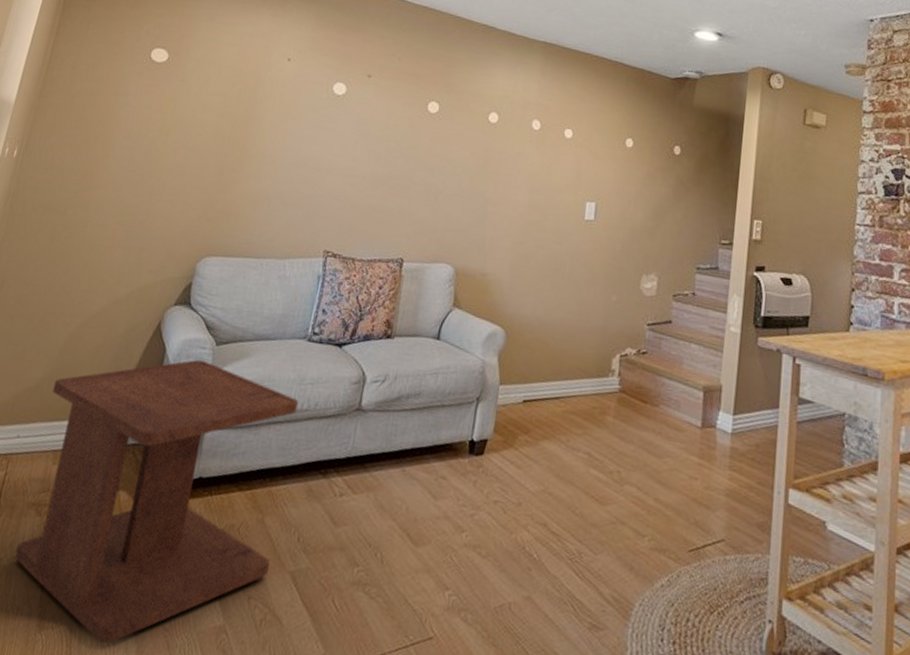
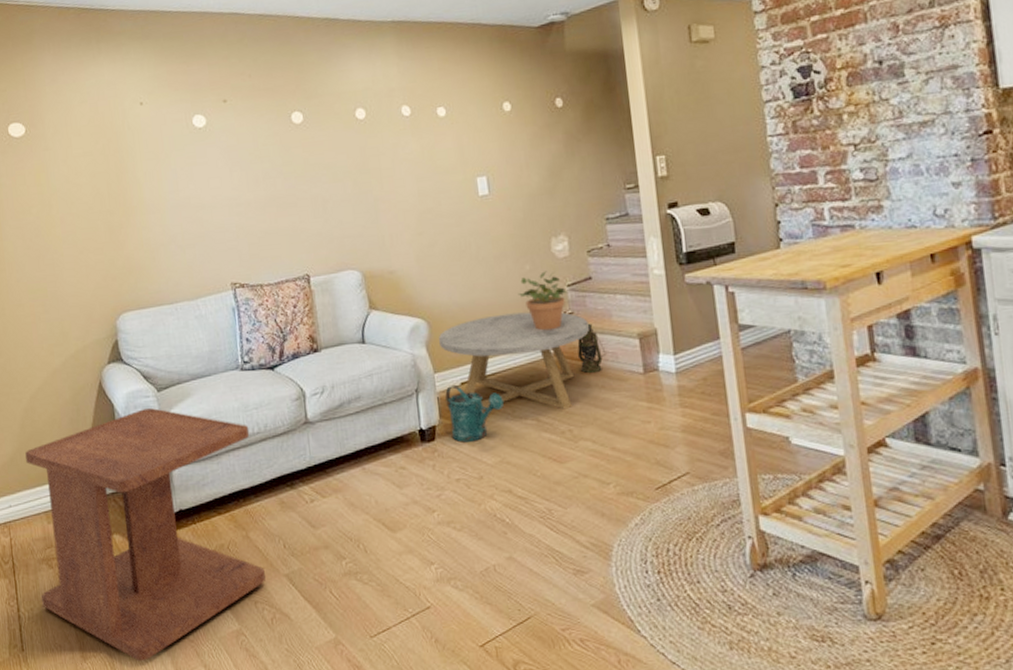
watering can: none [500,400,561,465] -> present [445,384,504,442]
coffee table: none [511,338,659,449] -> present [438,312,589,410]
potted plant: none [598,305,646,366] -> present [517,271,567,331]
lantern: none [642,365,670,417] -> present [577,323,607,373]

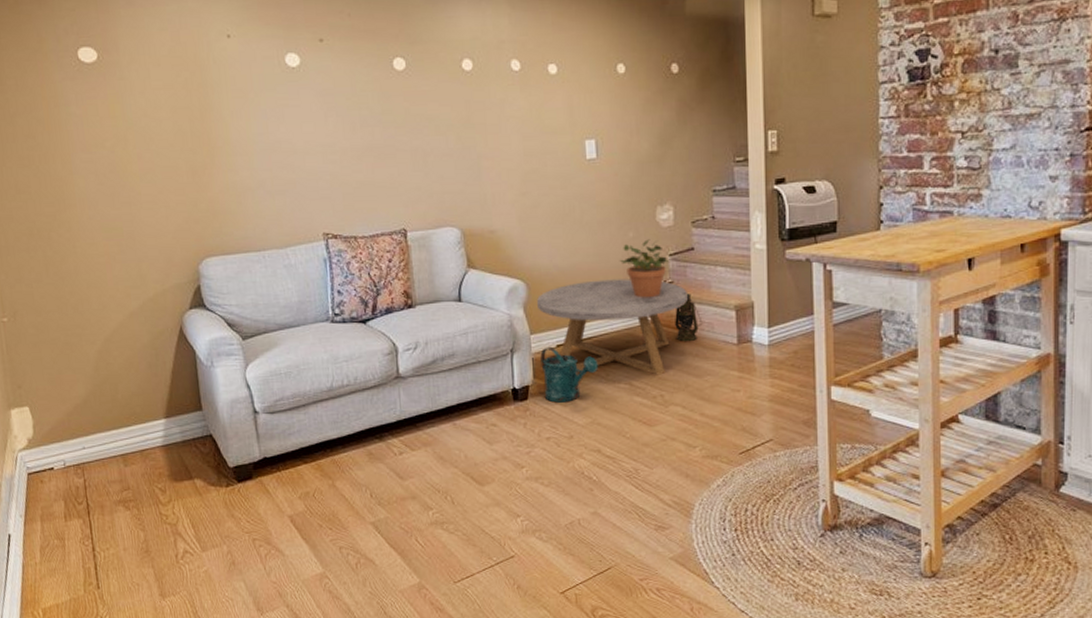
side table: present [25,407,266,662] -> none [100,355,351,601]

